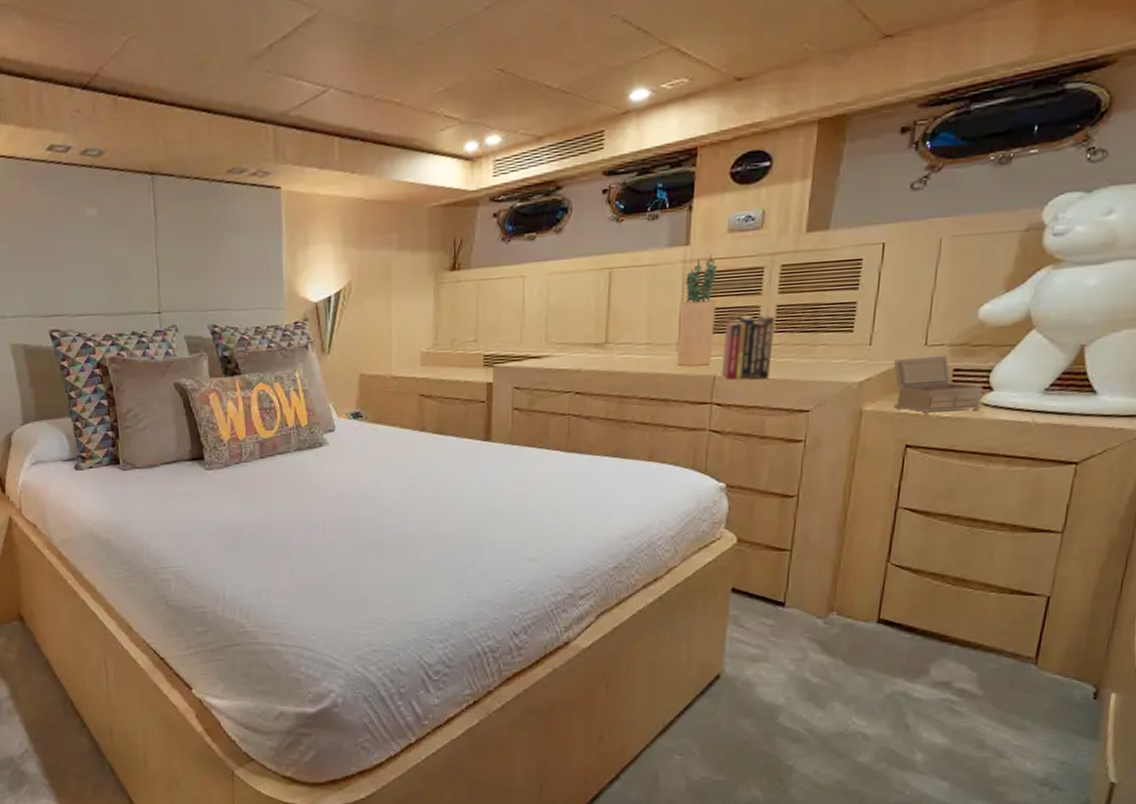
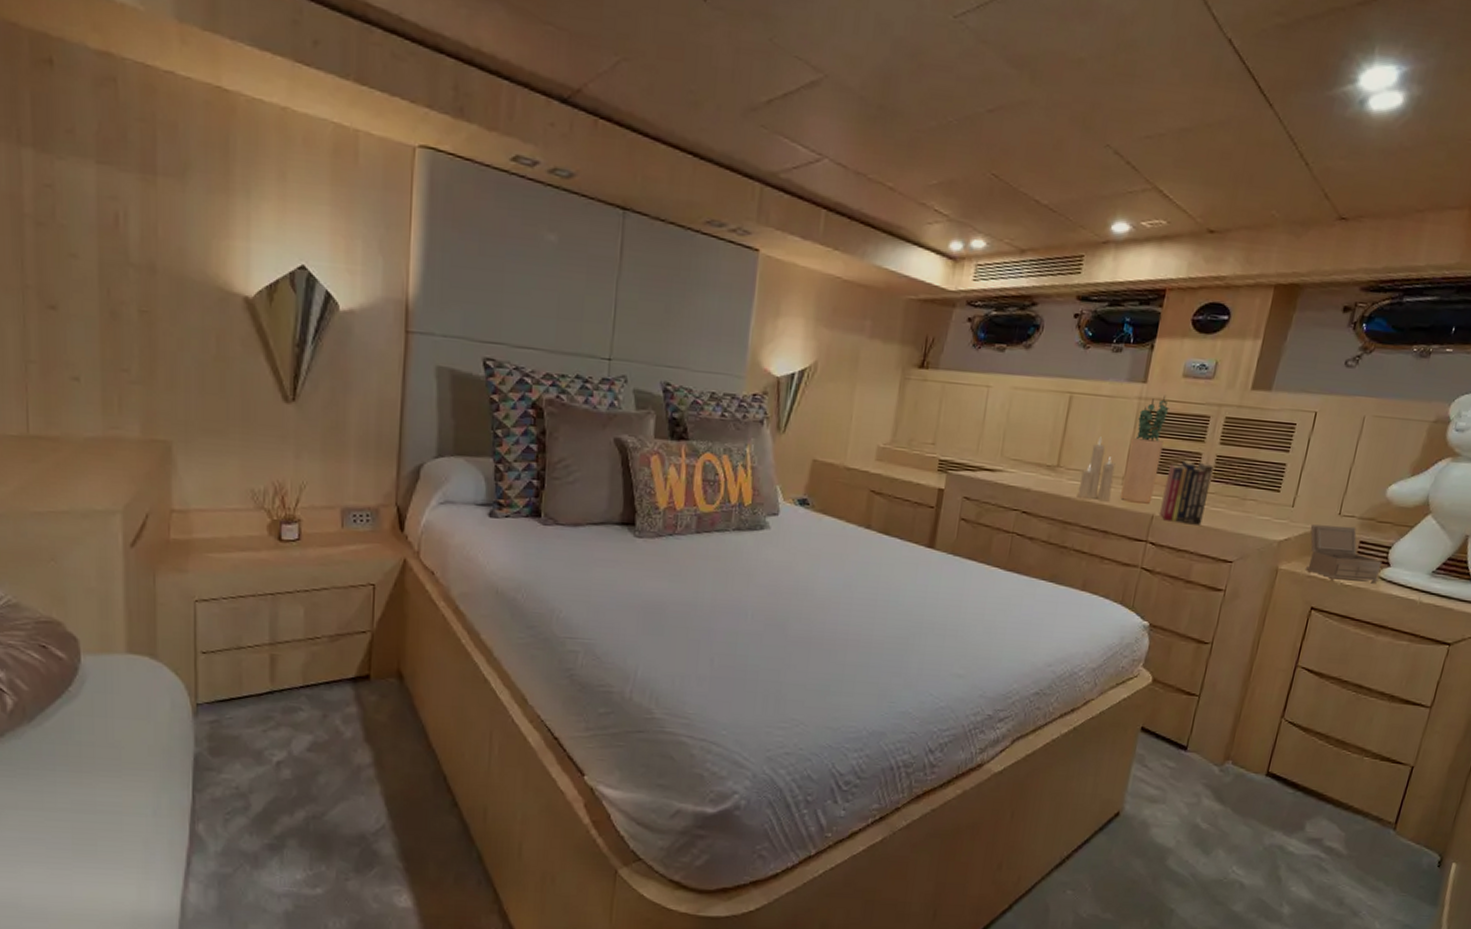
candle: none [630,307,667,372] -> present [1076,437,1116,502]

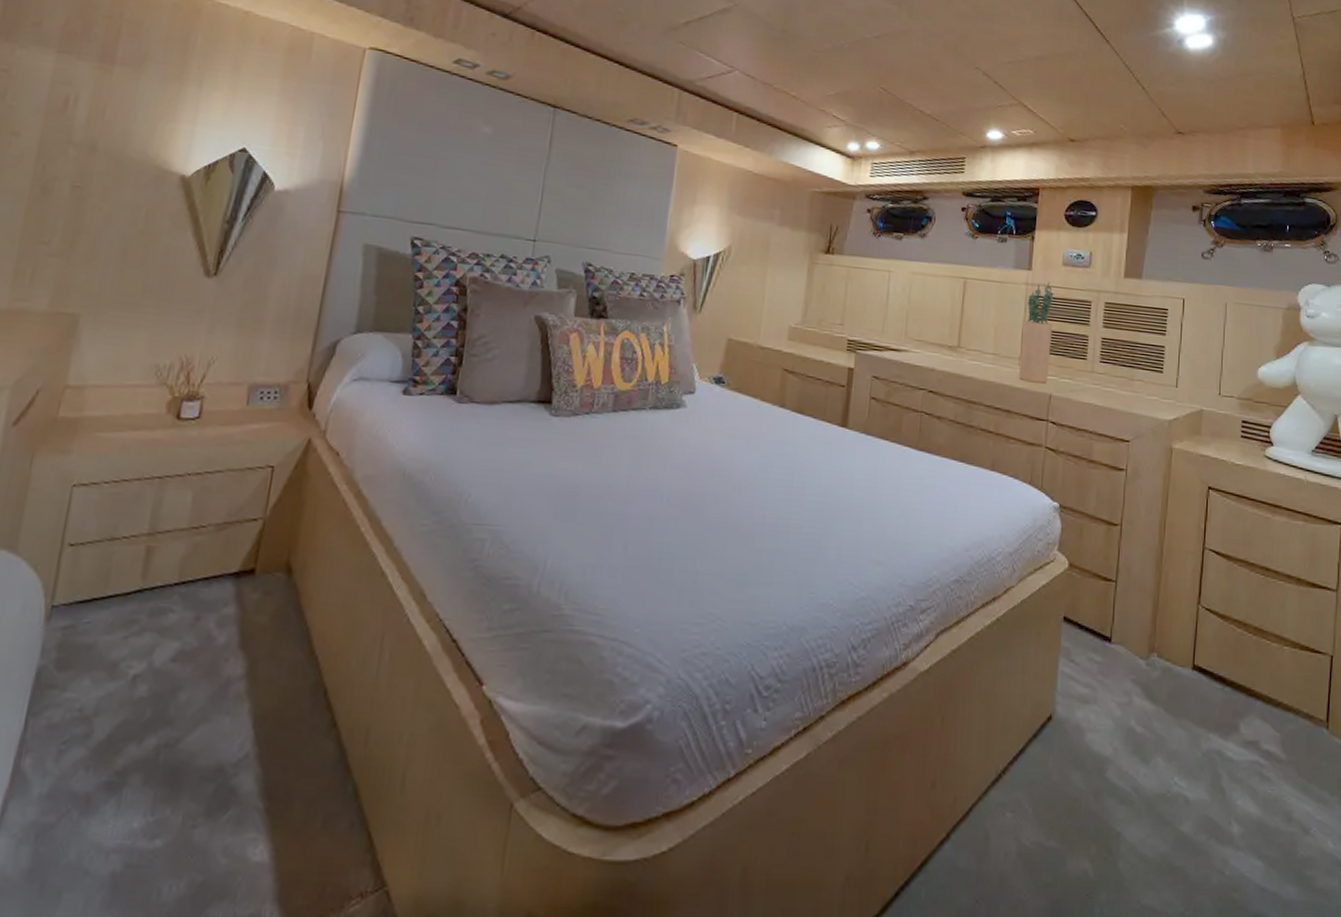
candle: present [1076,437,1116,502] -> none [978,319,1011,382]
books: present [1160,460,1214,527] -> none [1057,342,1100,406]
jewelry box: present [1306,524,1383,584] -> none [1195,404,1267,463]

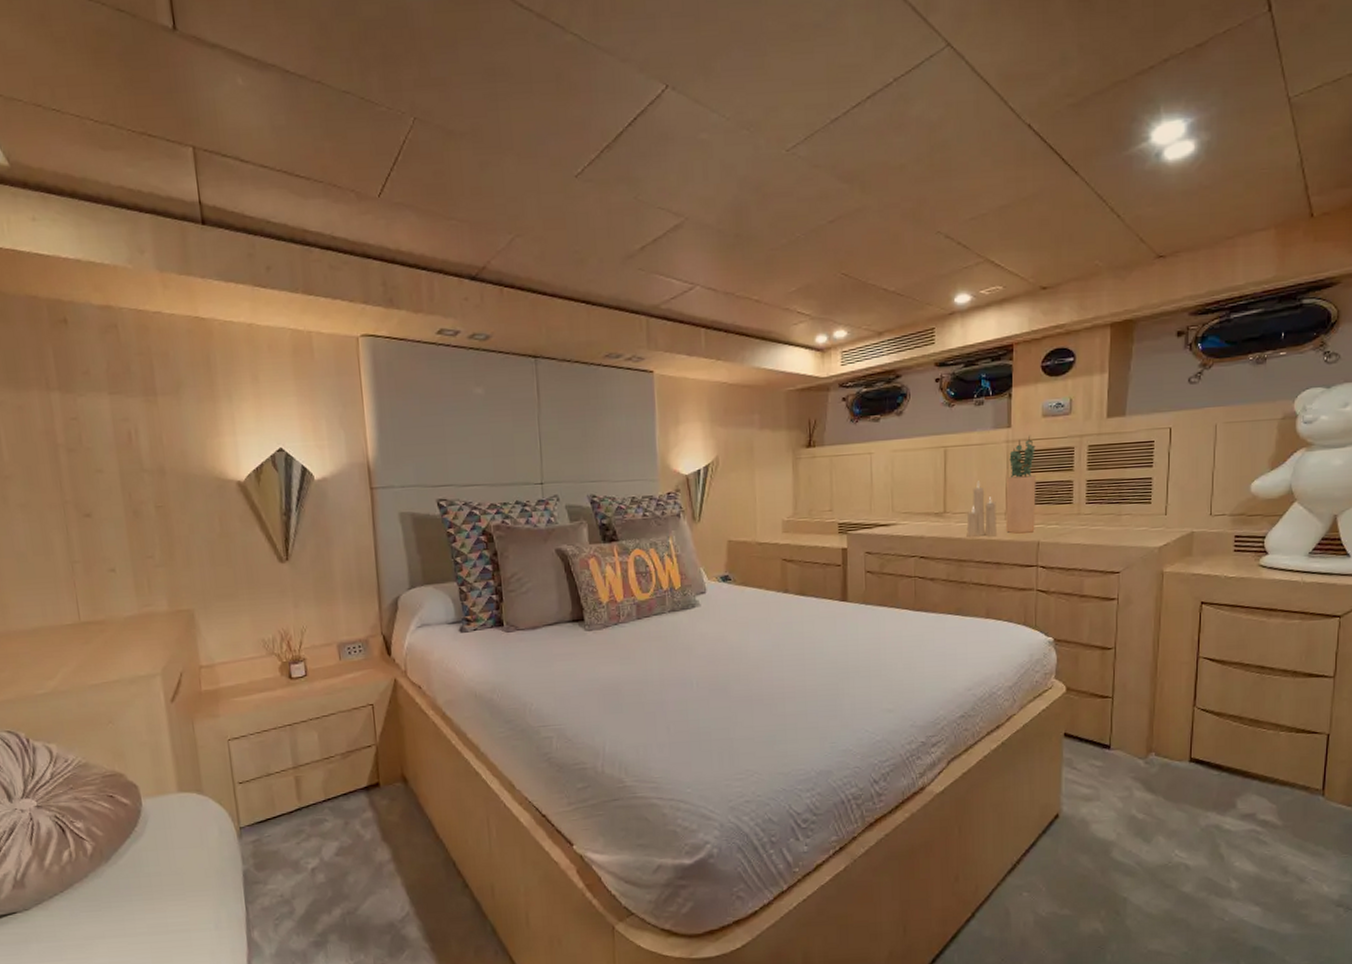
candle: none [978,319,1011,382] -> present [966,481,997,538]

